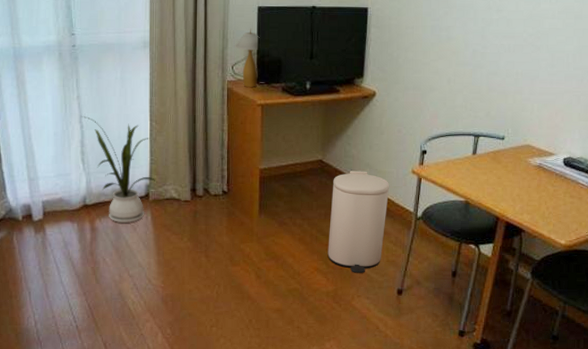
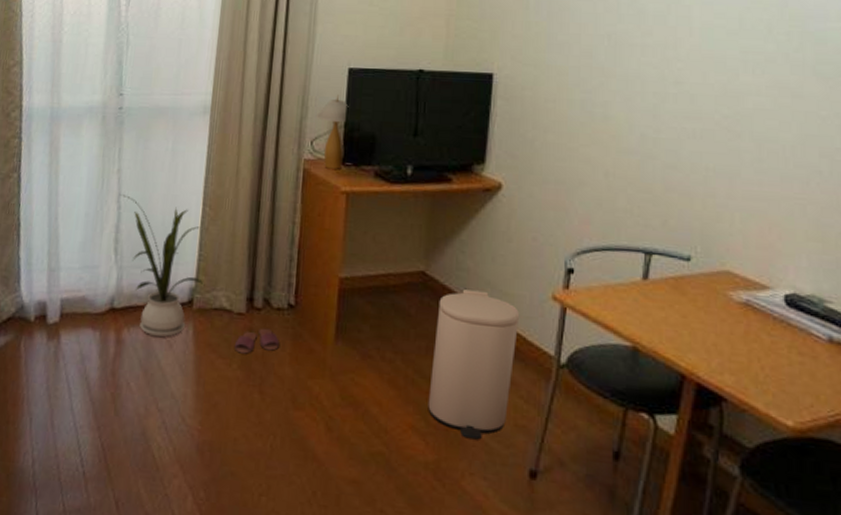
slippers: none [183,210,218,230] -> present [234,328,279,354]

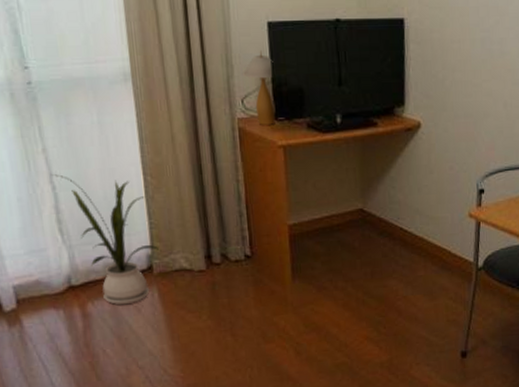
slippers: present [234,328,279,354] -> none [200,279,243,306]
pedal bin: present [428,289,520,440] -> none [377,218,445,338]

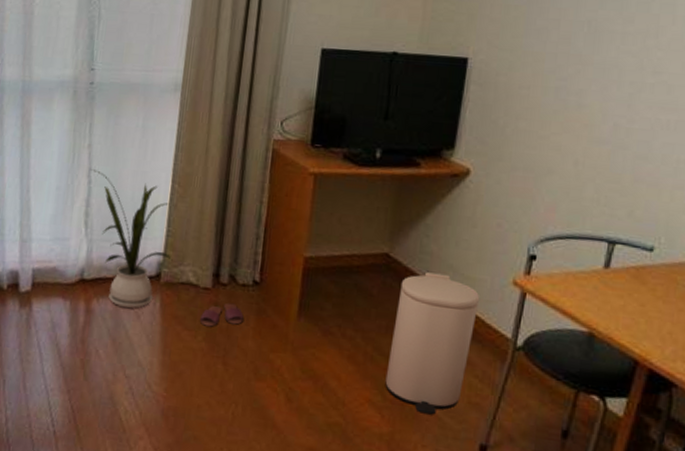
slippers: none [200,279,243,306] -> present [199,302,244,327]
table lamp: present [242,50,276,125] -> none [286,75,320,151]
pedal bin: none [377,218,445,338] -> present [385,272,480,415]

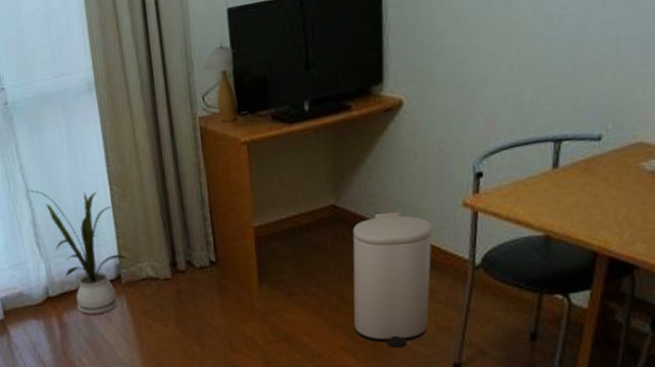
slippers: present [199,302,244,327] -> none [167,287,208,314]
table lamp: none [286,75,320,151] -> present [202,41,238,122]

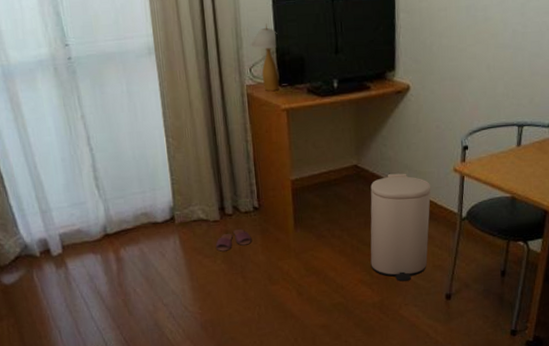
house plant: present [27,190,129,315] -> none [88,137,182,251]
slippers: none [167,287,208,314] -> present [215,228,252,252]

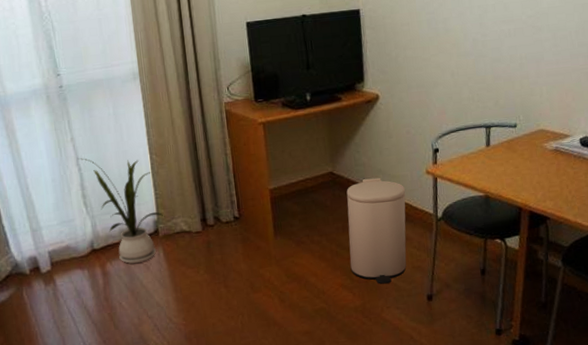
house plant: none [88,137,182,251] -> present [77,158,165,264]
slippers: present [215,228,252,252] -> none [198,238,233,262]
table lamp: present [249,23,280,91] -> none [227,46,256,107]

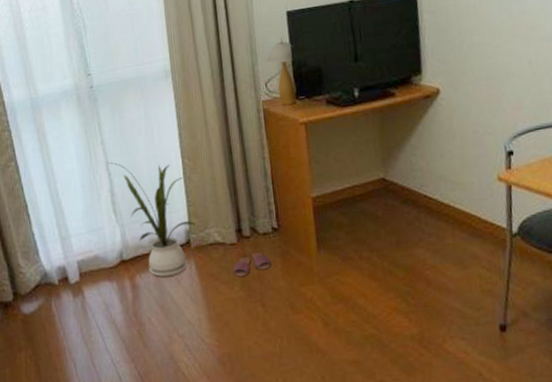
slippers: none [198,238,233,262] -> present [232,251,271,277]
table lamp: none [227,46,256,107] -> present [265,37,297,105]
pedal bin: present [346,177,407,284] -> none [401,184,474,310]

